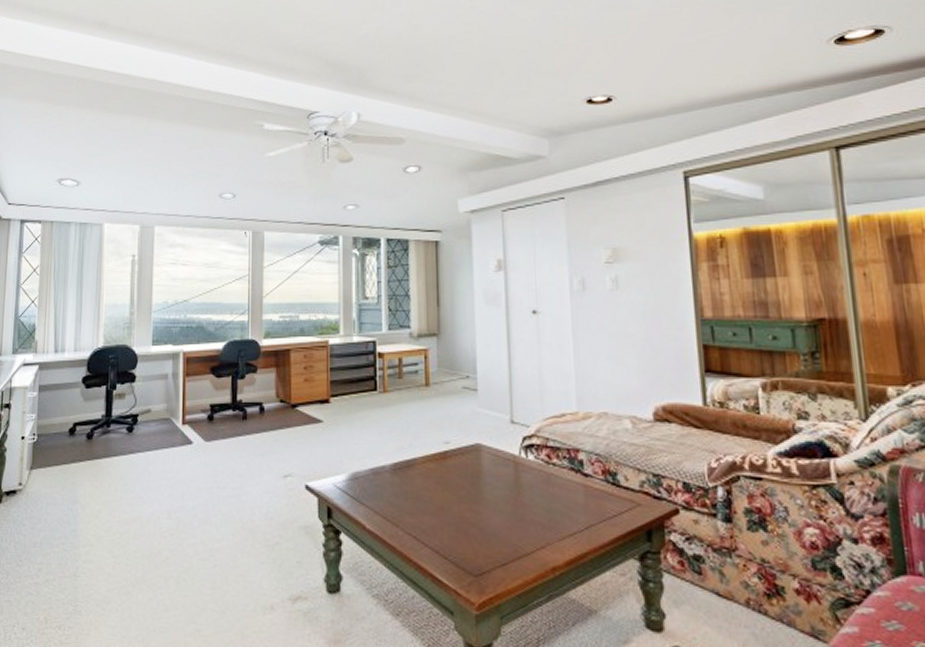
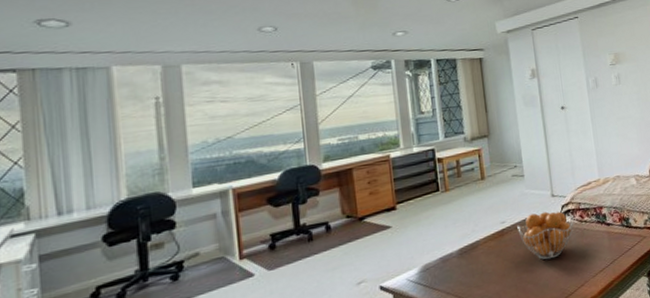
fruit basket: none [464,440,538,503] -> present [517,211,574,260]

